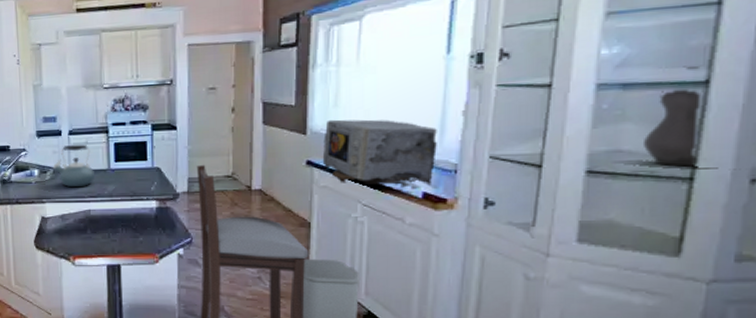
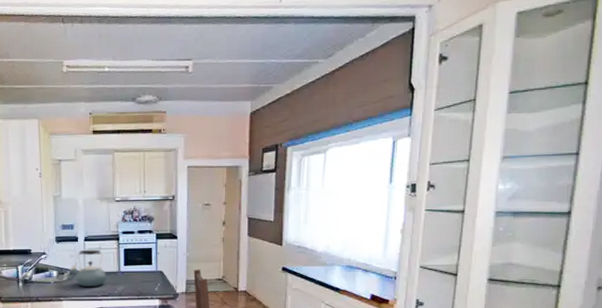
microwave: present [322,119,437,186] -> none [294,233,382,289]
vase: present [644,65,702,167] -> none [527,200,566,277]

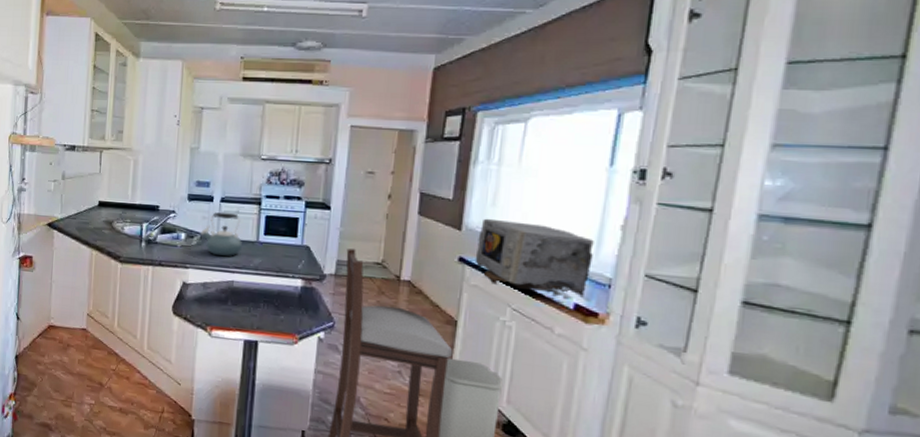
microwave: none [294,233,382,289] -> present [474,218,594,298]

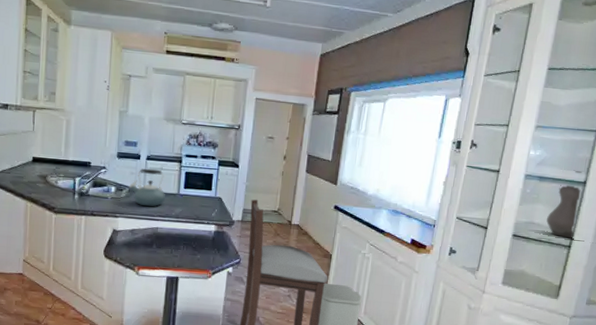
microwave: present [474,218,594,298] -> none [345,175,426,235]
vase: none [802,207,863,310] -> present [546,170,582,239]

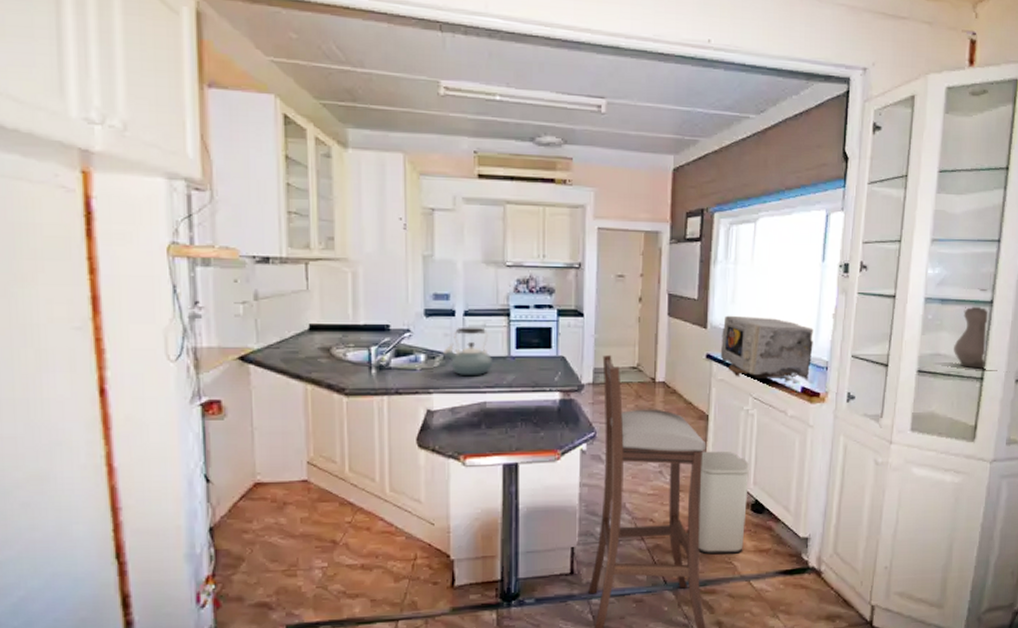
microwave: none [345,175,426,235] -> present [720,315,814,381]

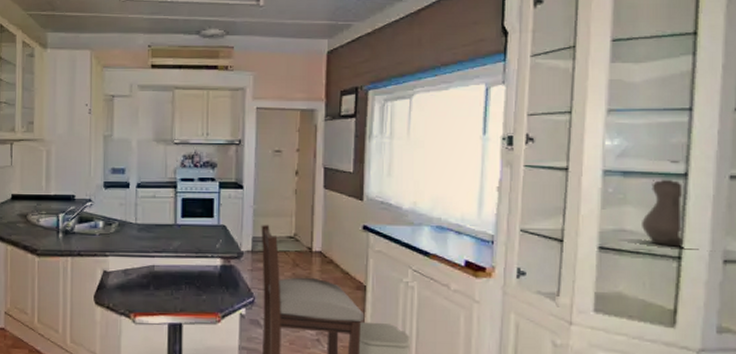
kettle: present [442,327,492,376] -> none [118,197,160,242]
microwave: present [720,315,814,381] -> none [377,188,476,255]

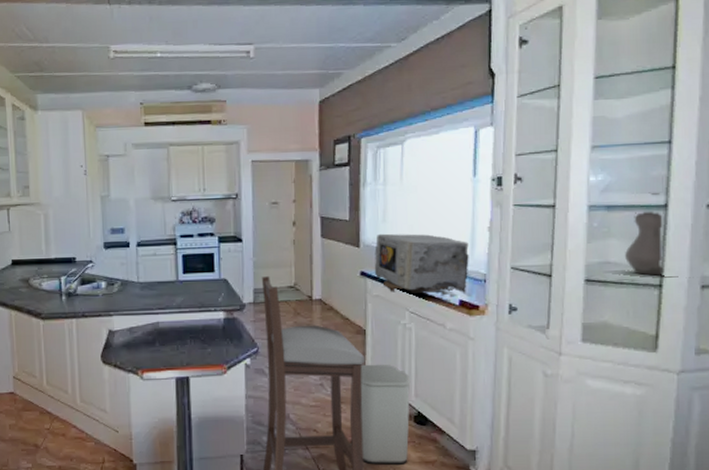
microwave: none [377,188,476,255] -> present [374,233,469,294]

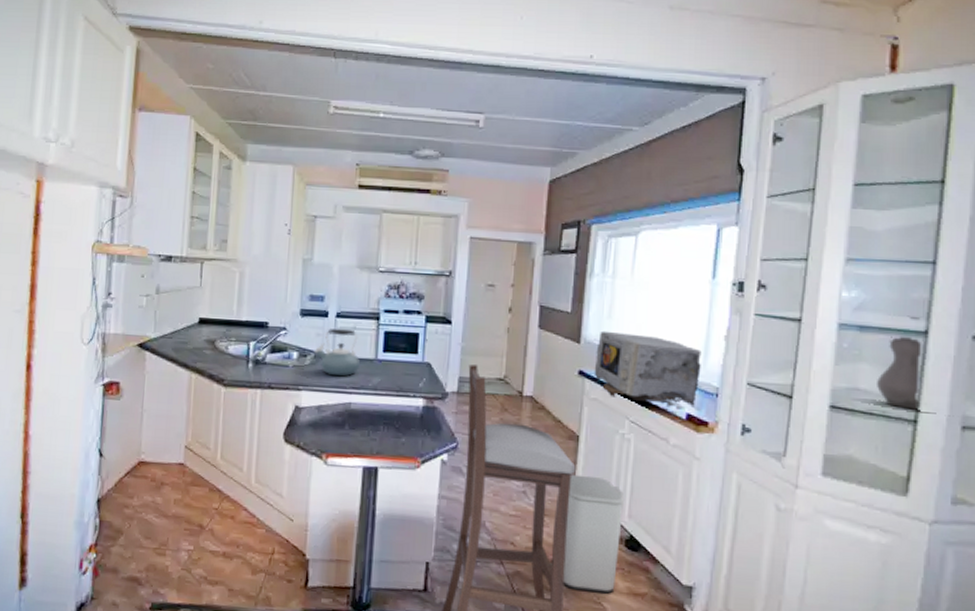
kettle: none [120,255,163,300] -> present [313,328,360,377]

